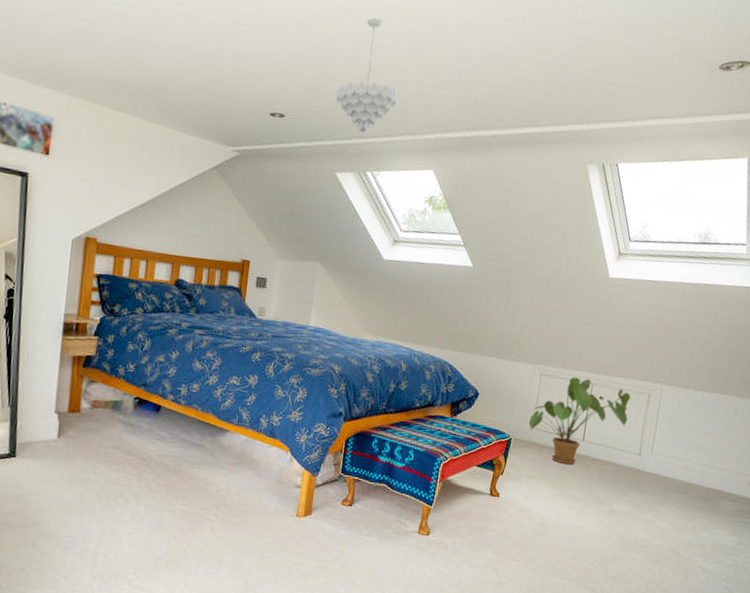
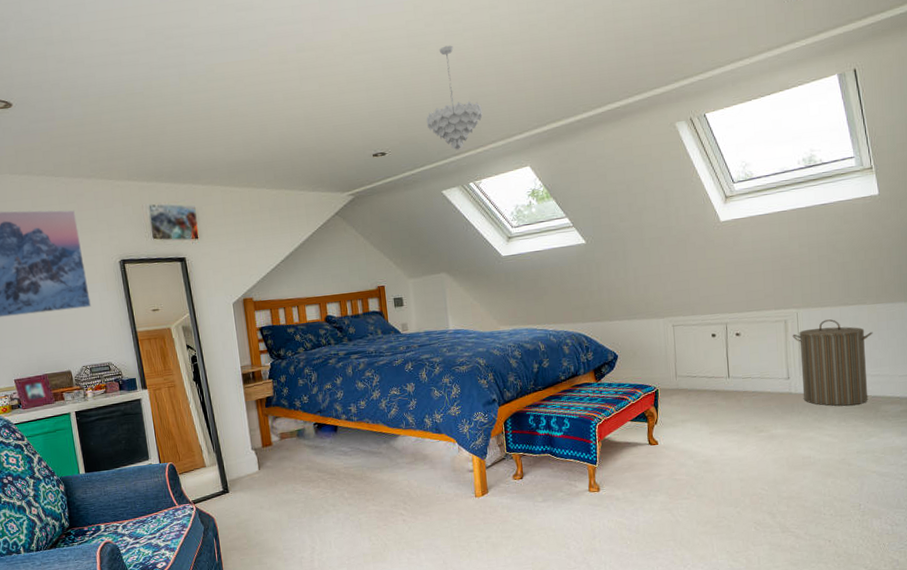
house plant: present [529,377,631,465] -> none [671,319,769,403]
laundry hamper: none [649,402,728,495] -> present [792,319,873,407]

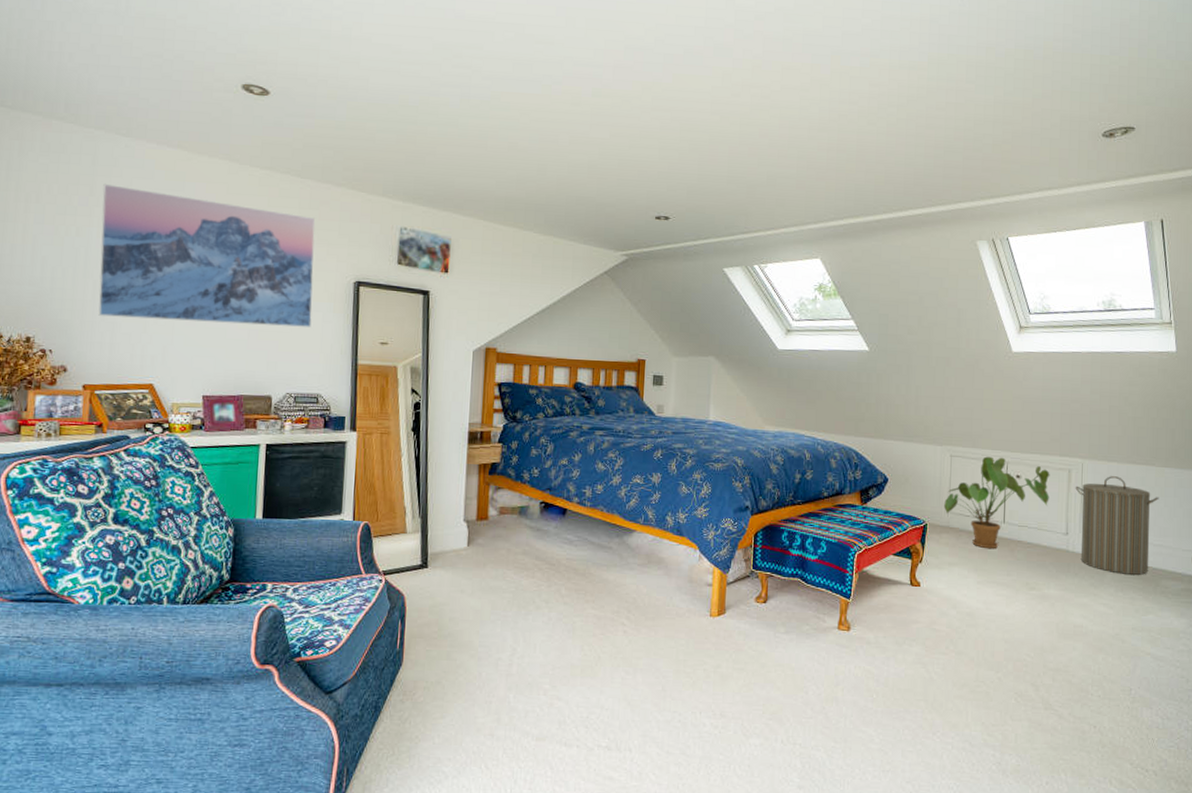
pendant light: present [426,45,483,150] -> none [717,119,778,228]
house plant: none [671,319,769,403] -> present [944,456,1050,549]

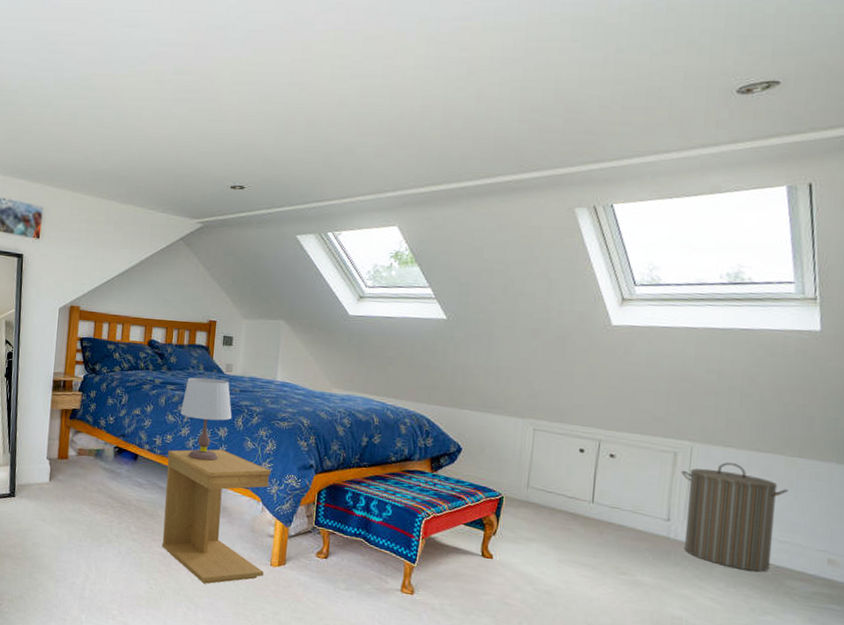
side table: none [596,496,707,644] -> present [162,449,271,584]
table lamp: none [611,420,665,511] -> present [180,377,232,461]
house plant: present [944,456,1050,549] -> none [523,432,651,529]

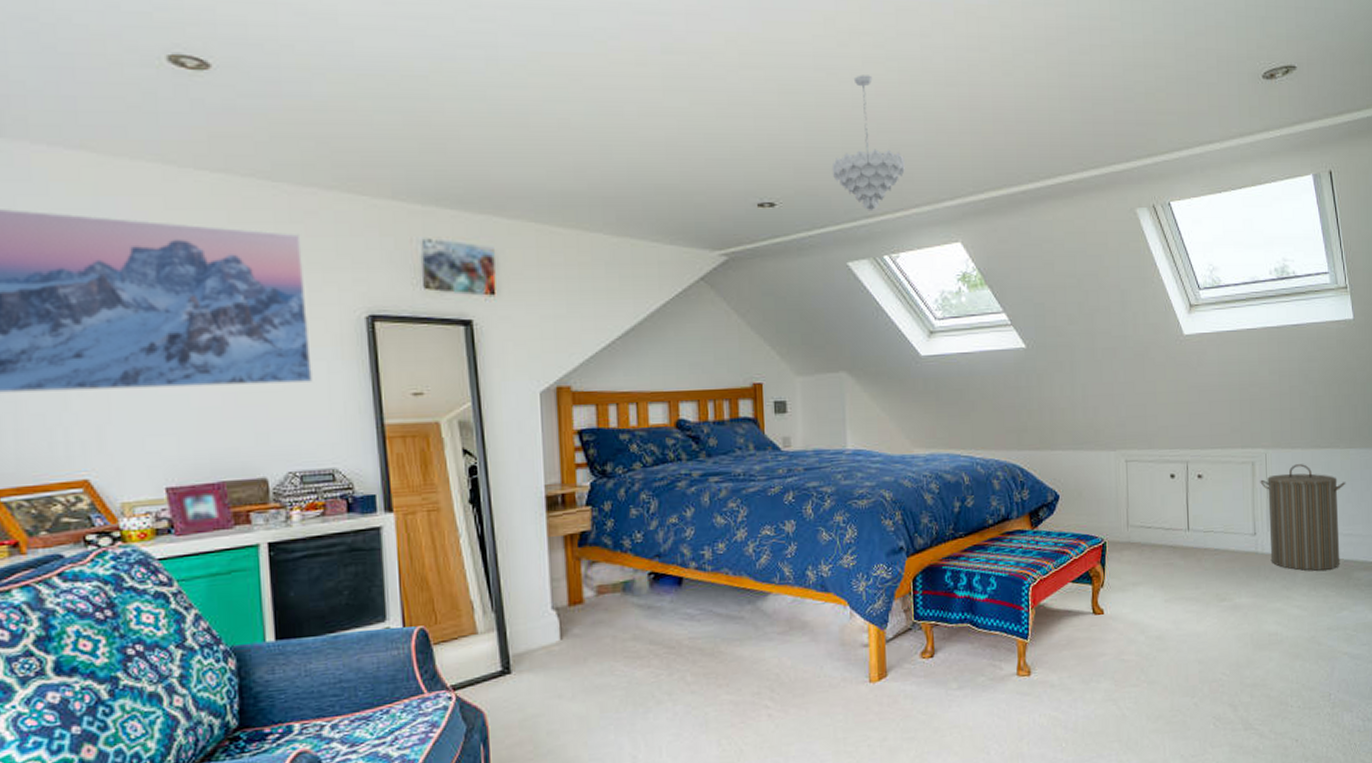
side table: present [162,449,271,584] -> none [722,548,862,726]
table lamp: present [180,377,232,461] -> none [732,458,799,569]
pendant light: none [293,89,356,196] -> present [831,75,905,210]

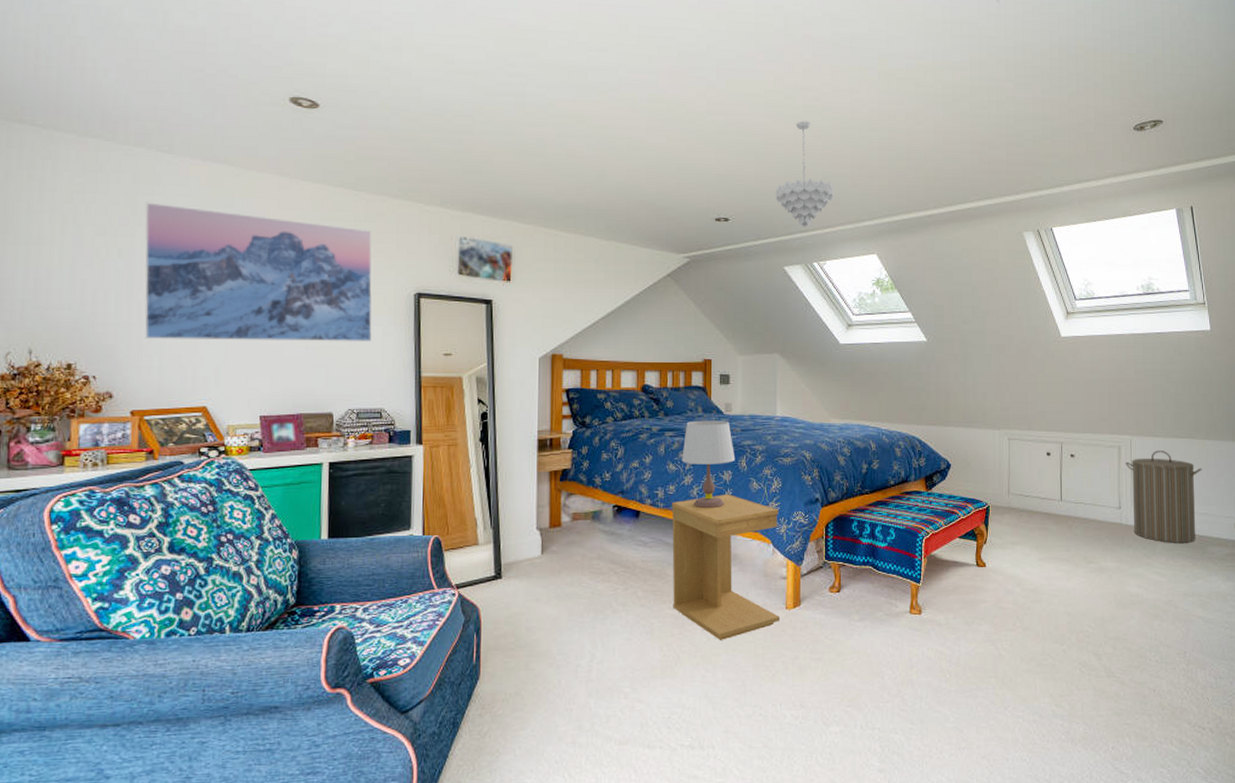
side table: none [722,548,862,726] -> present [671,493,779,640]
table lamp: none [732,458,799,569] -> present [682,420,736,509]

